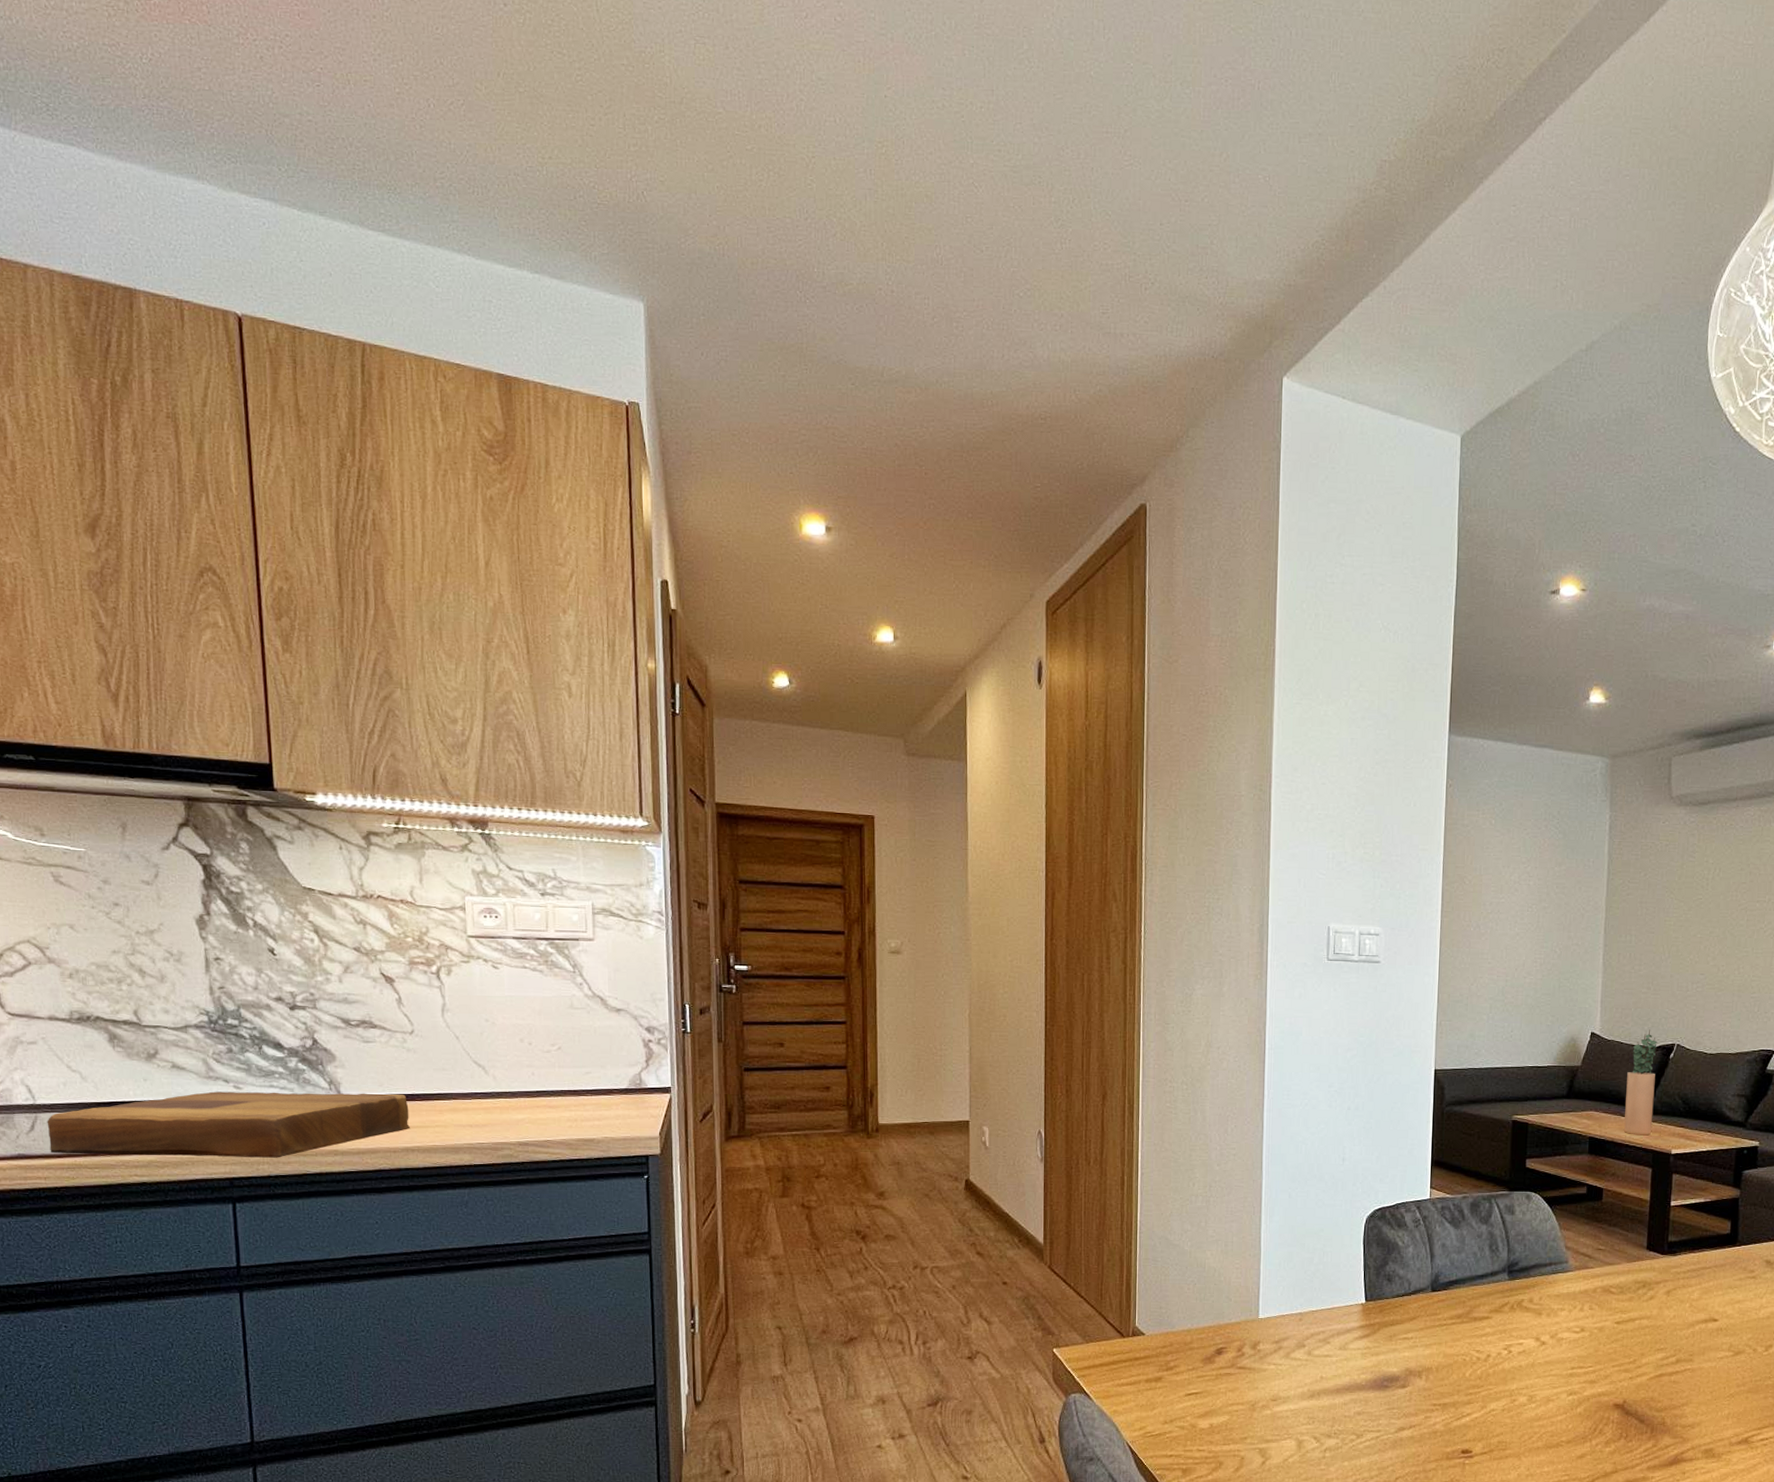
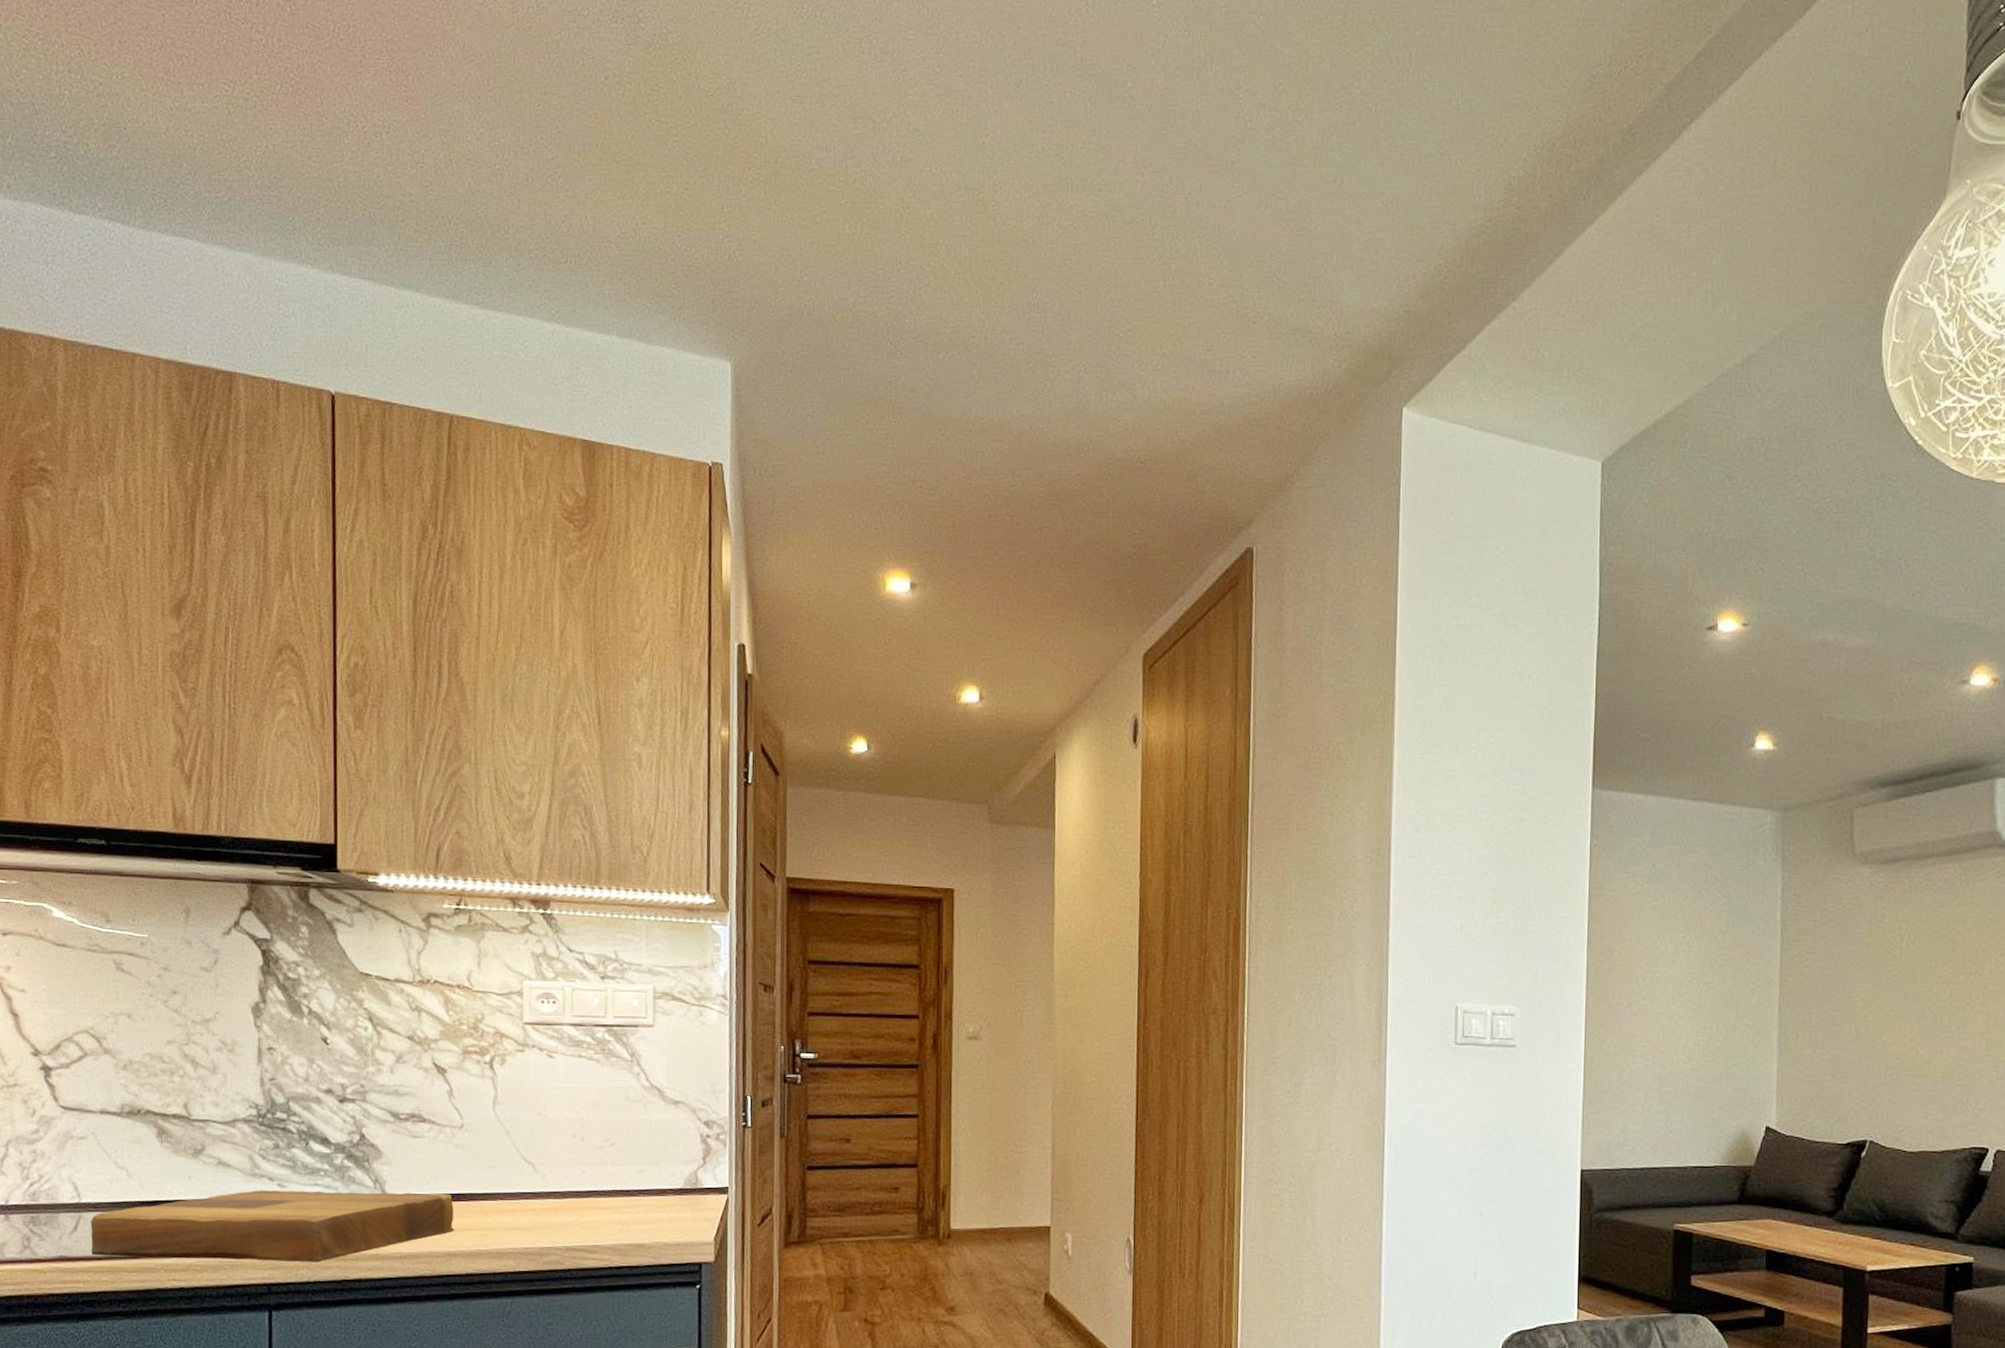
vase: present [1624,1029,1657,1136] -> none [1808,1123,1846,1249]

